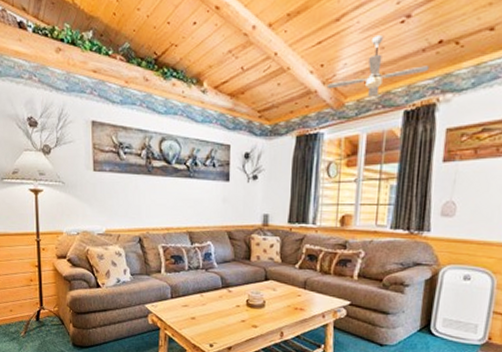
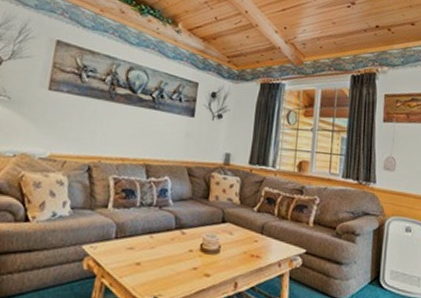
ceiling fan: present [326,36,429,96] -> none [288,13,370,60]

